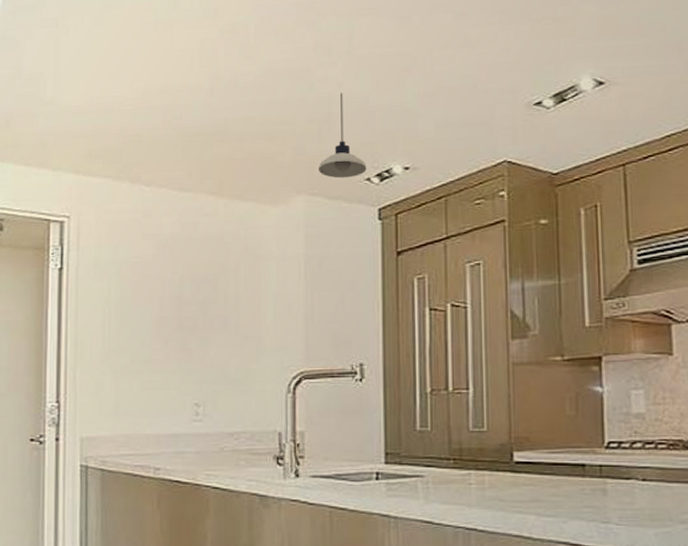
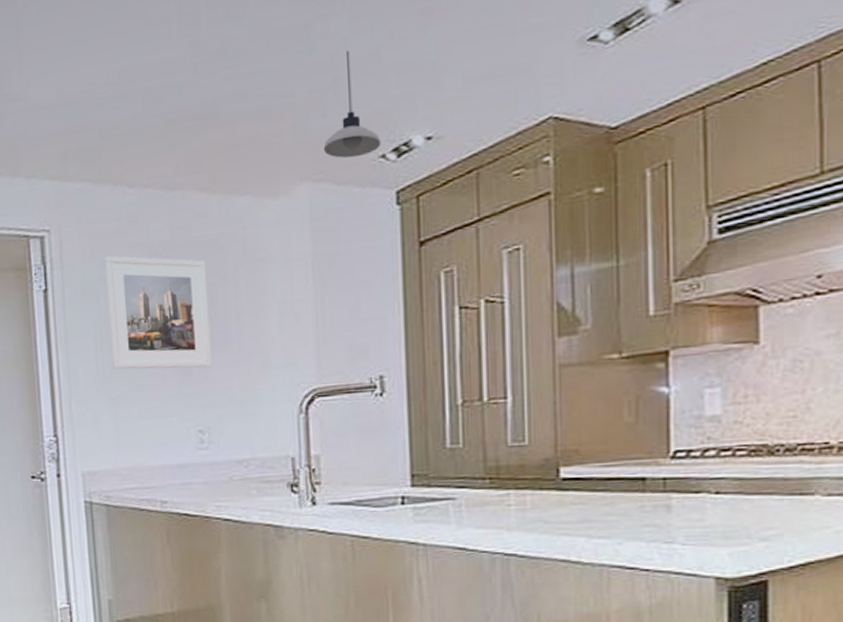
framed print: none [118,242,211,347] -> present [105,255,212,369]

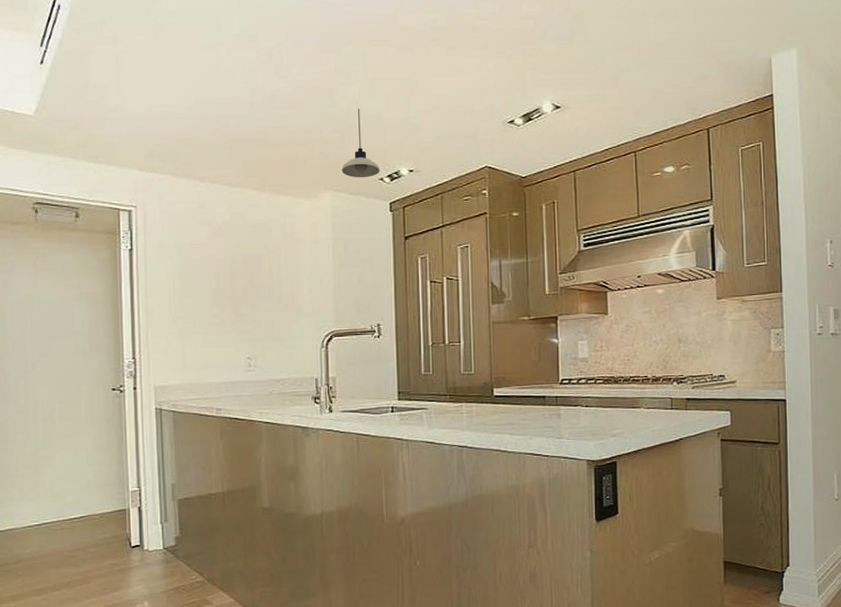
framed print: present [105,255,212,369] -> none [179,228,259,313]

